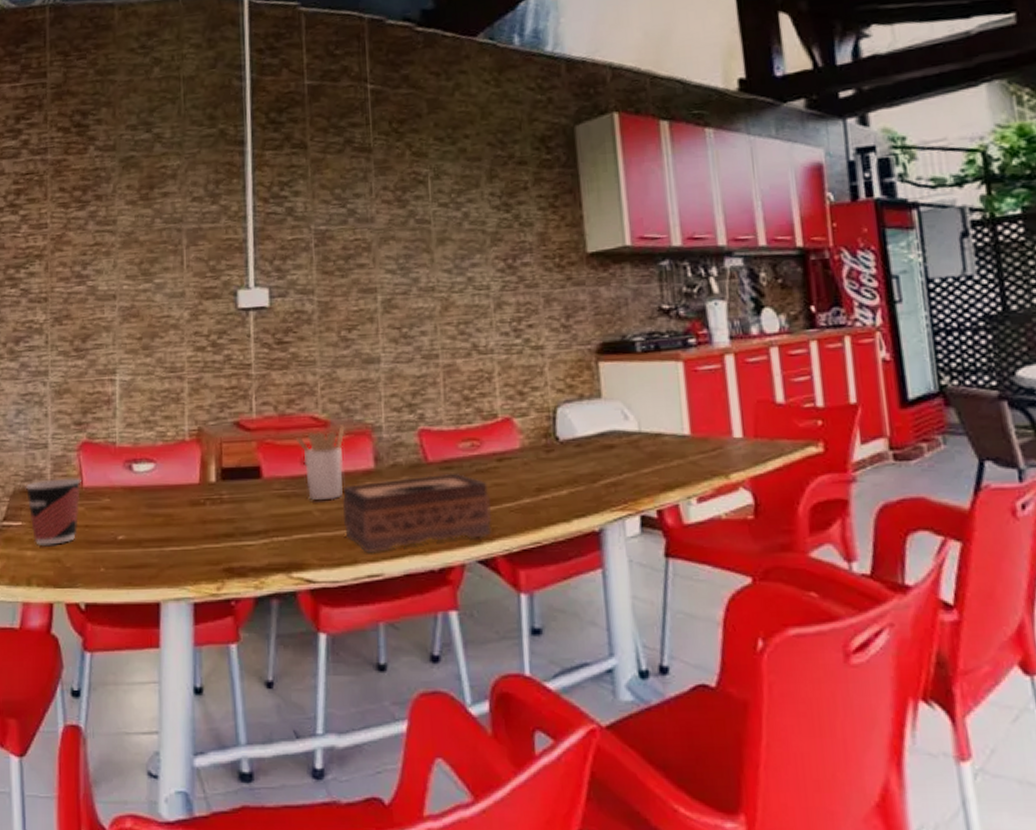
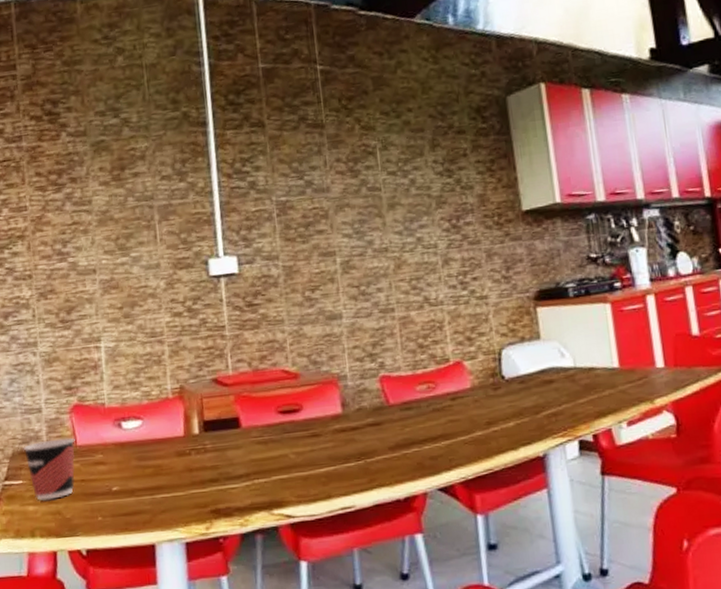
utensil holder: present [295,425,345,501] -> none [269,376,315,444]
tissue box: present [341,473,493,554] -> none [314,413,450,489]

